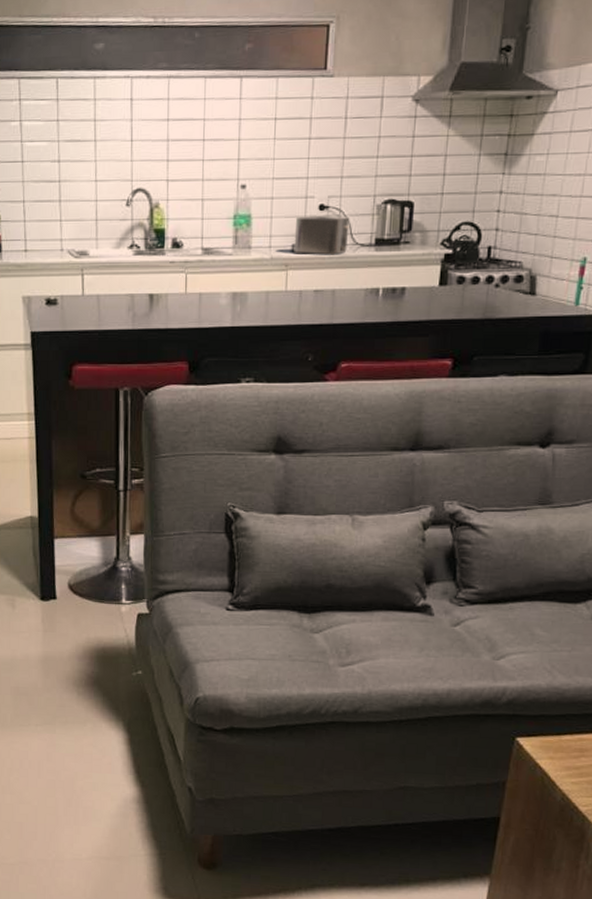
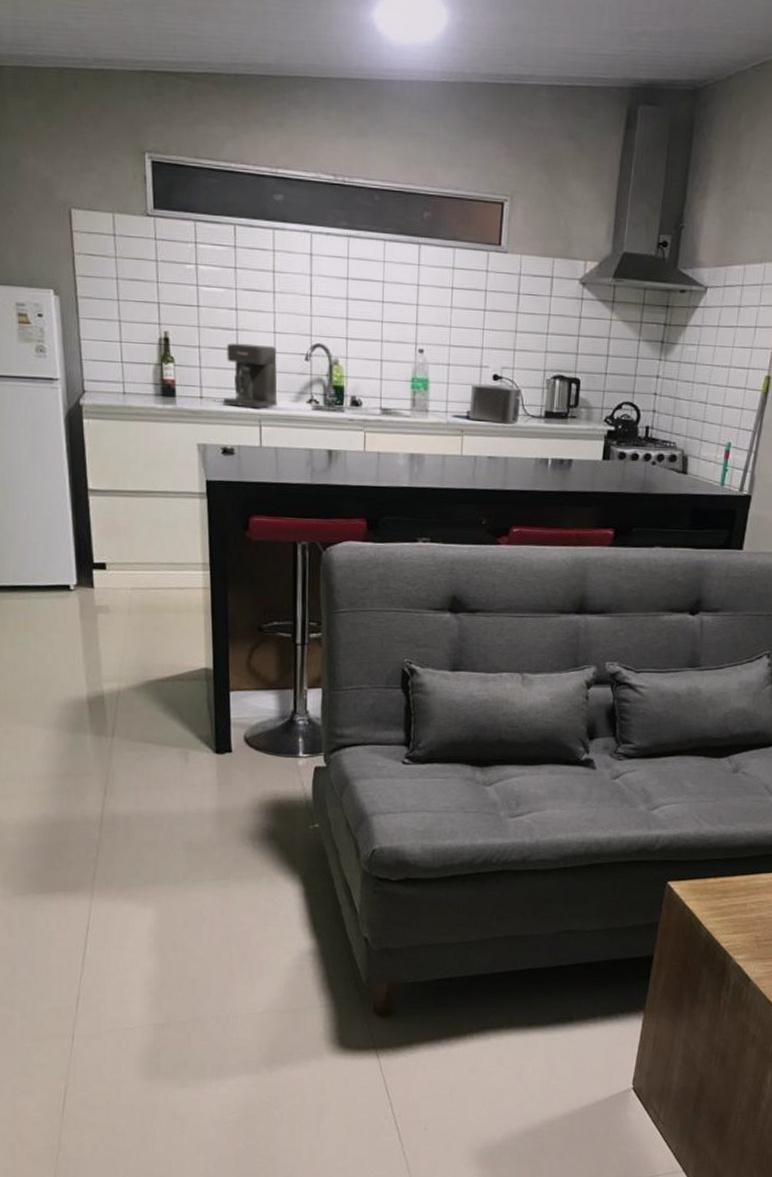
coffee maker: none [46,194,99,258] -> present [223,342,278,409]

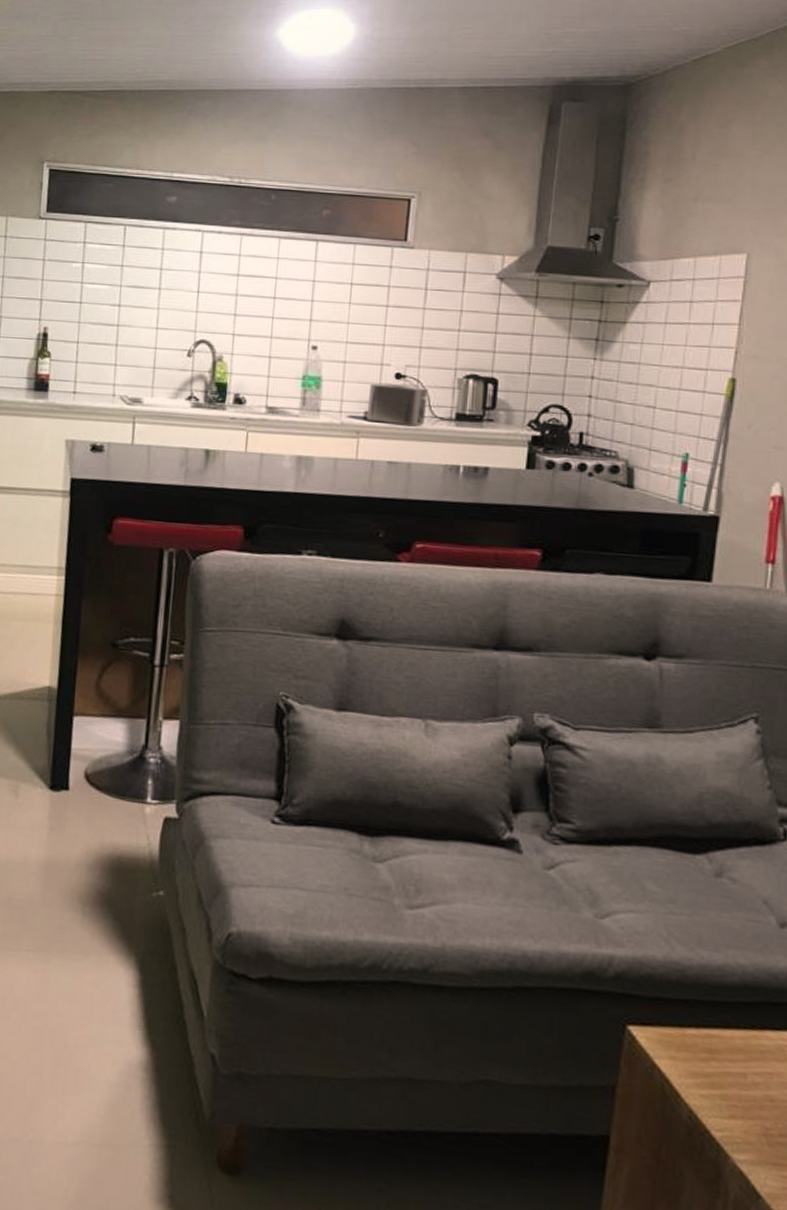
coffee maker: present [223,342,278,409] -> none [96,338,158,405]

